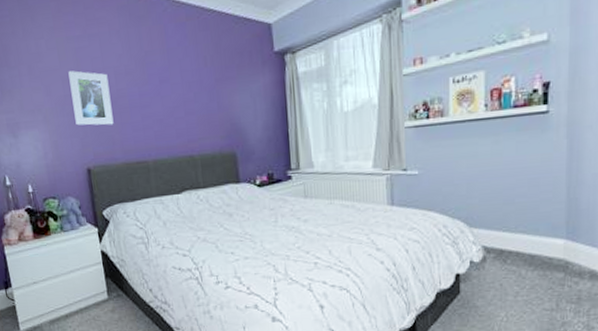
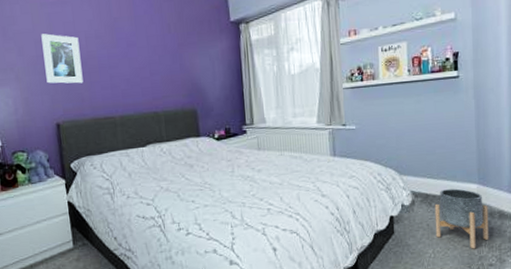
planter: none [510,244,577,314] -> present [434,188,489,249]

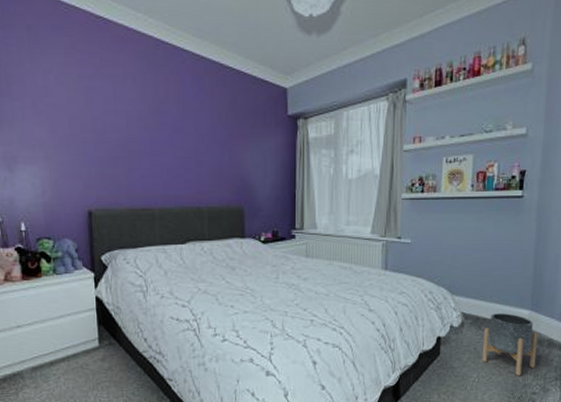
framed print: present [41,33,84,84] -> none [76,110,121,169]

